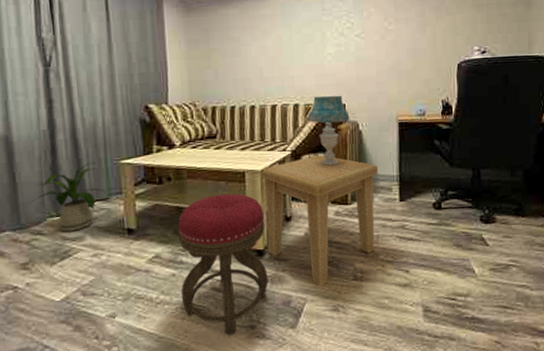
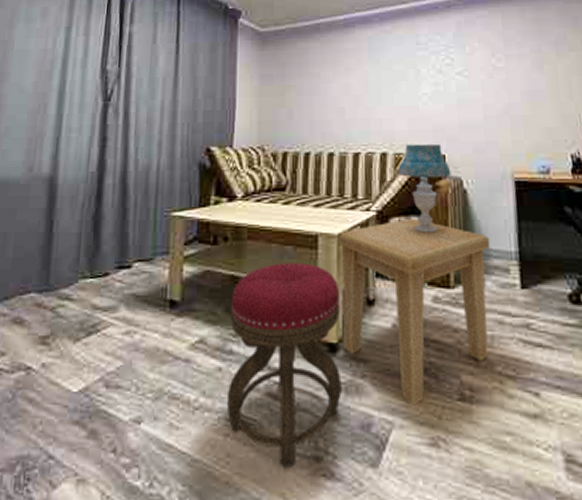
house plant: present [28,162,114,232] -> none [61,212,159,299]

